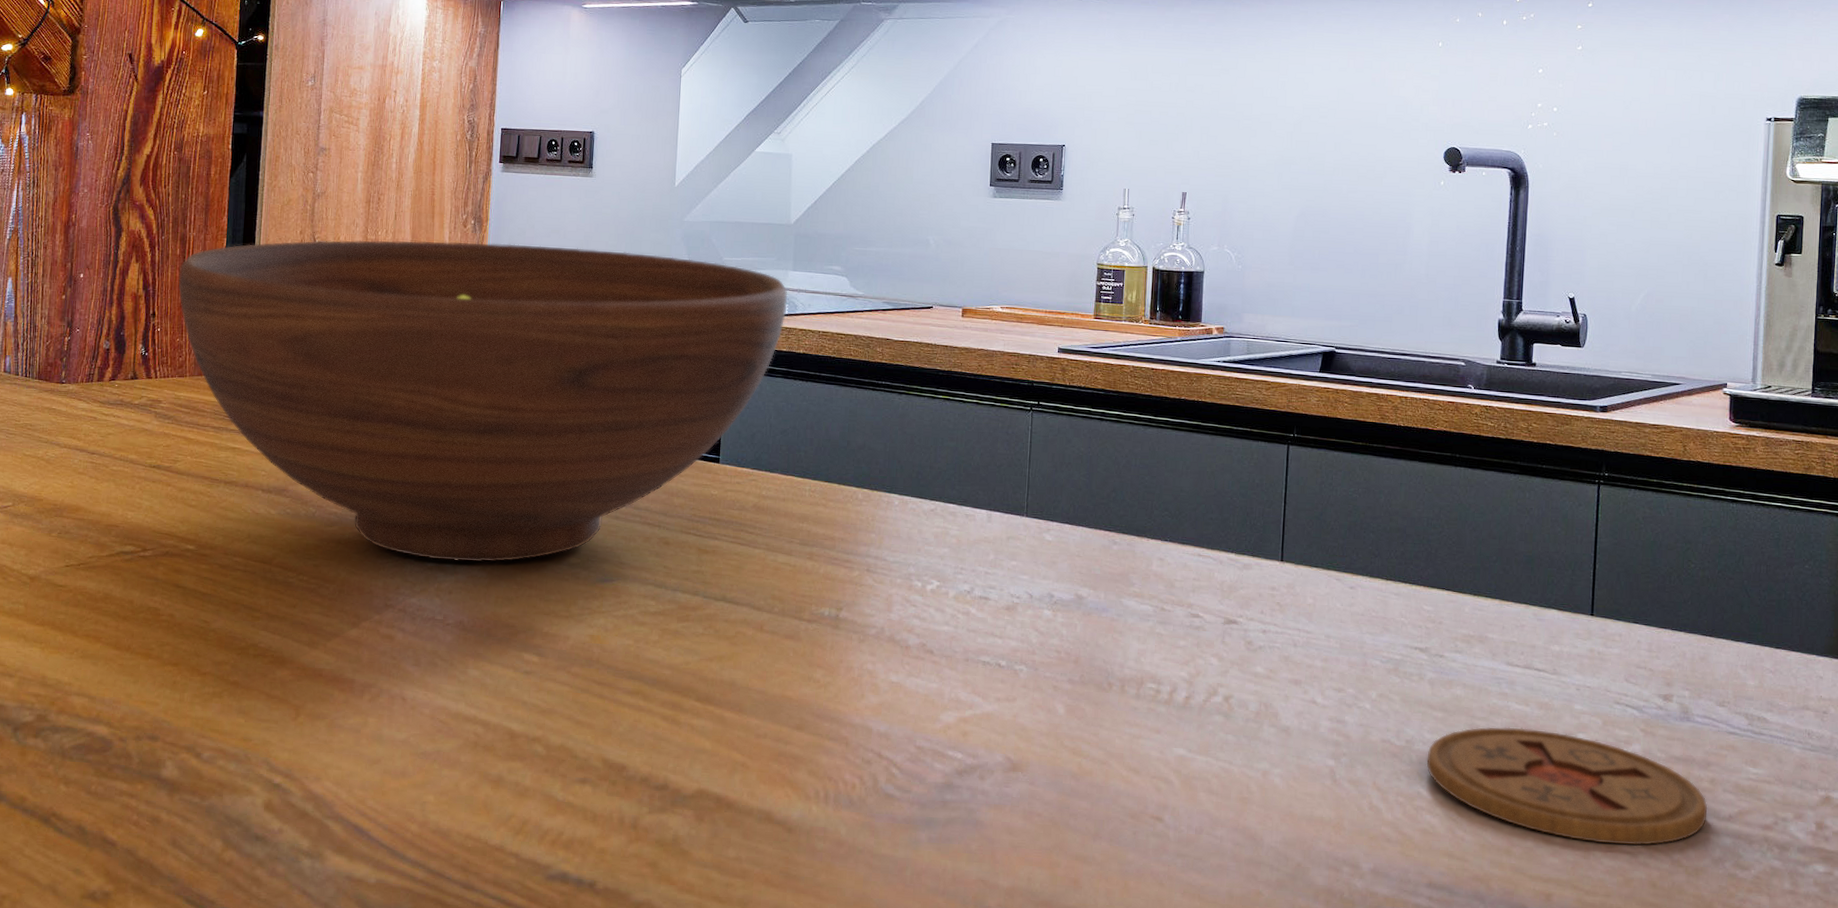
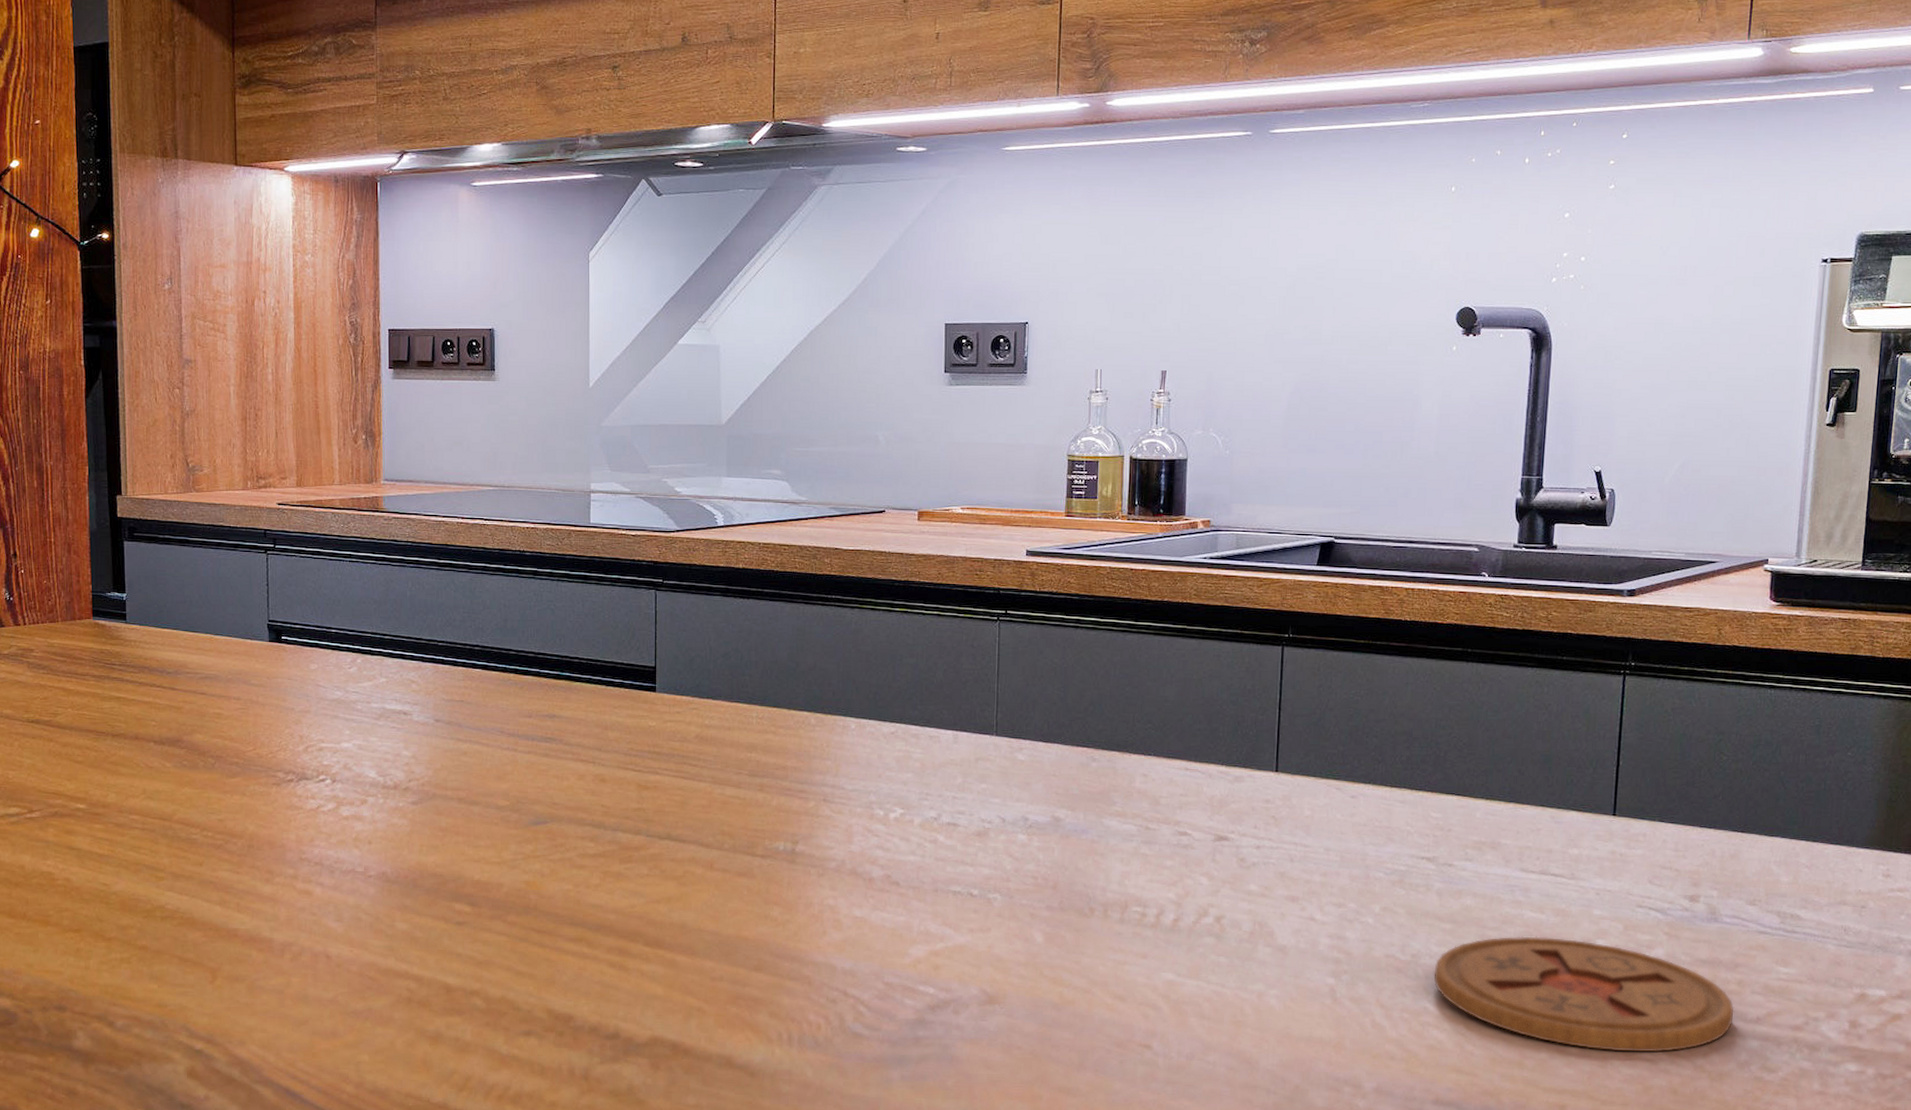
fruit bowl: present [178,240,788,563] -> none [38,460,723,809]

